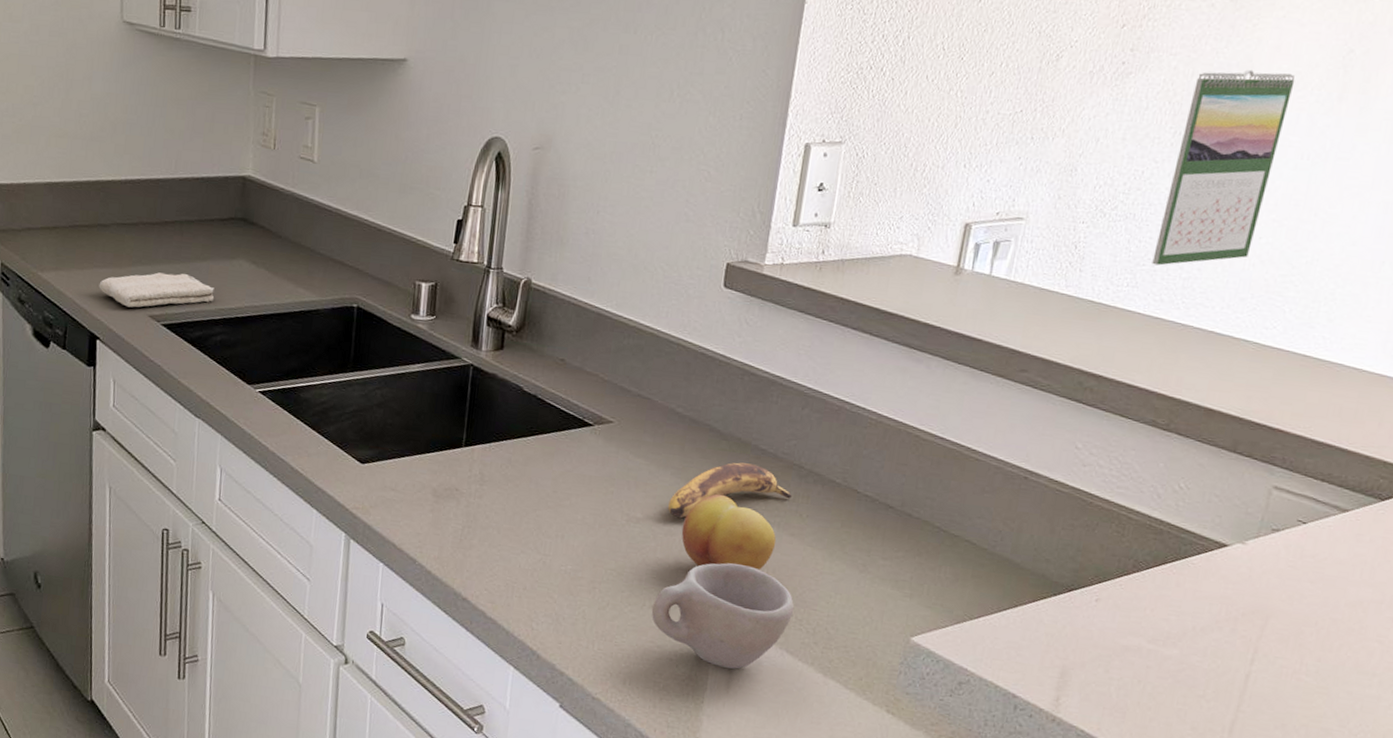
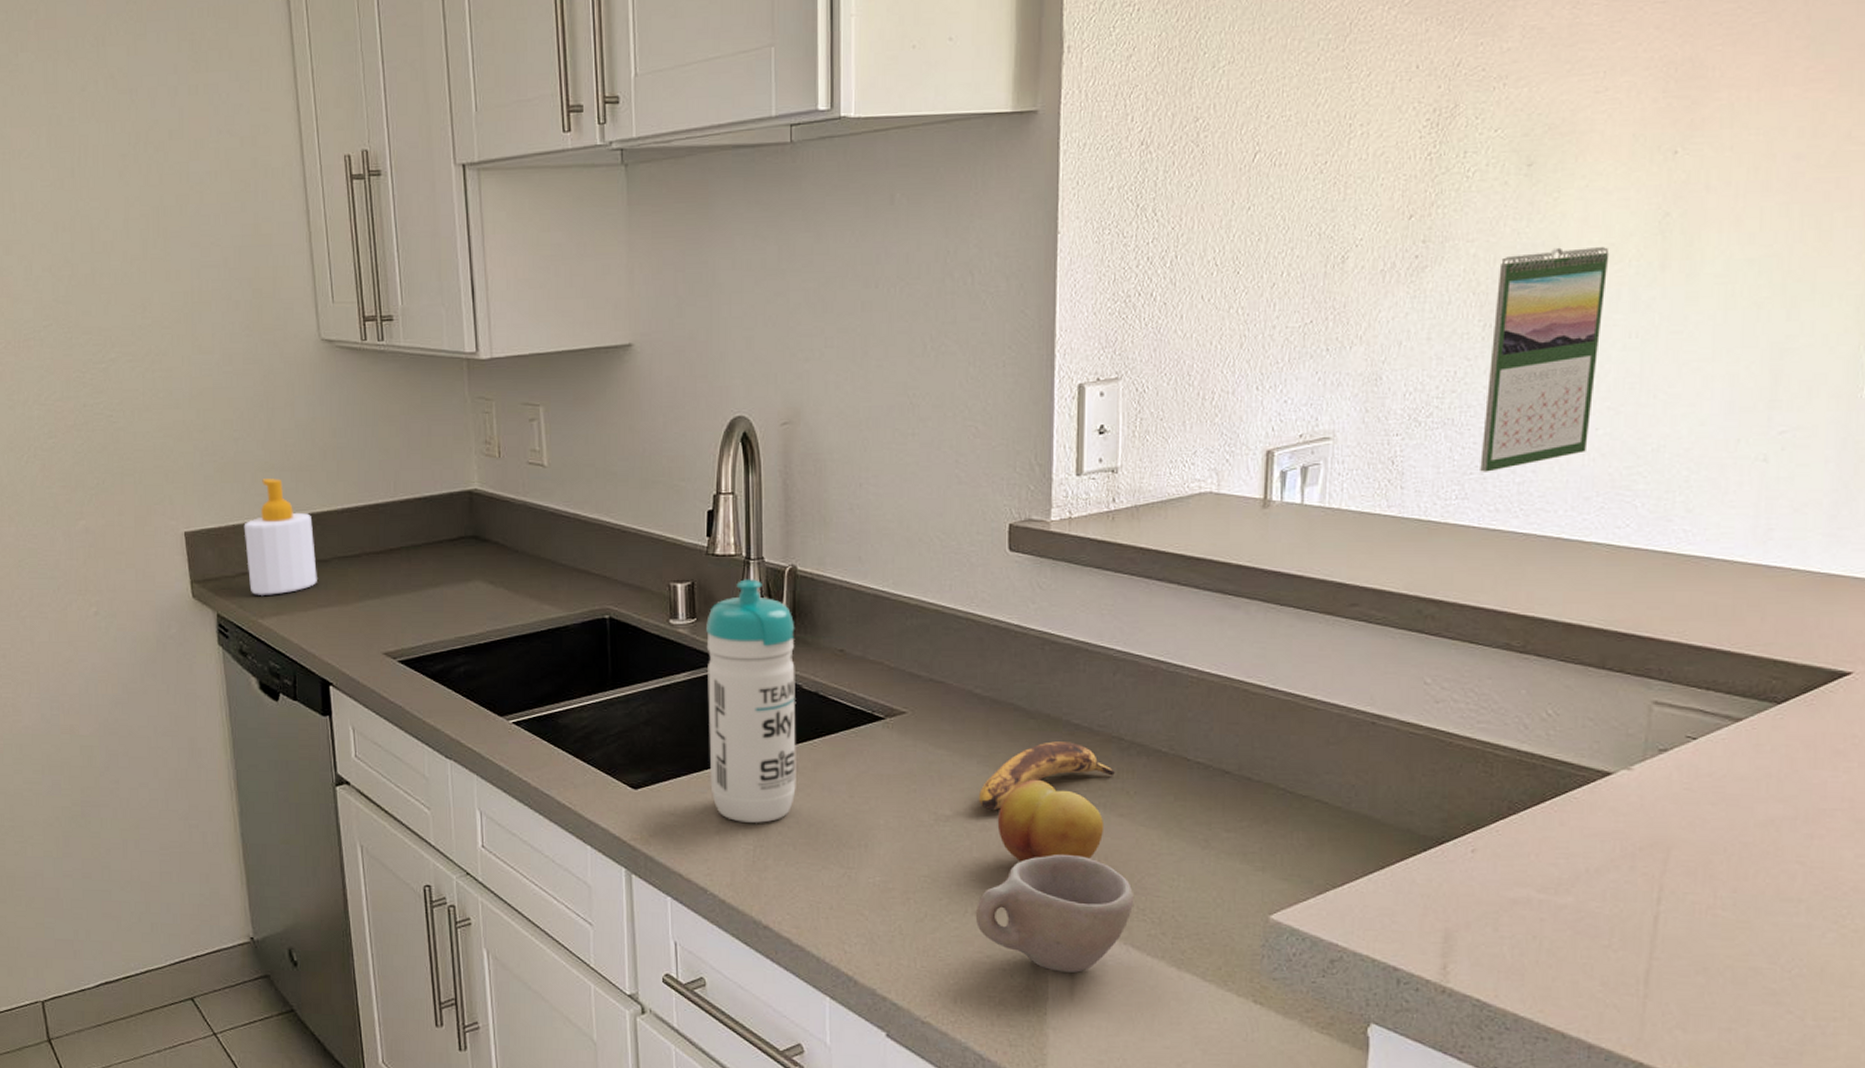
soap bottle: none [33,144,97,252] -> present [243,479,317,595]
washcloth: present [99,272,215,308] -> none [325,604,453,647]
water bottle: none [430,286,524,507] -> present [706,579,796,824]

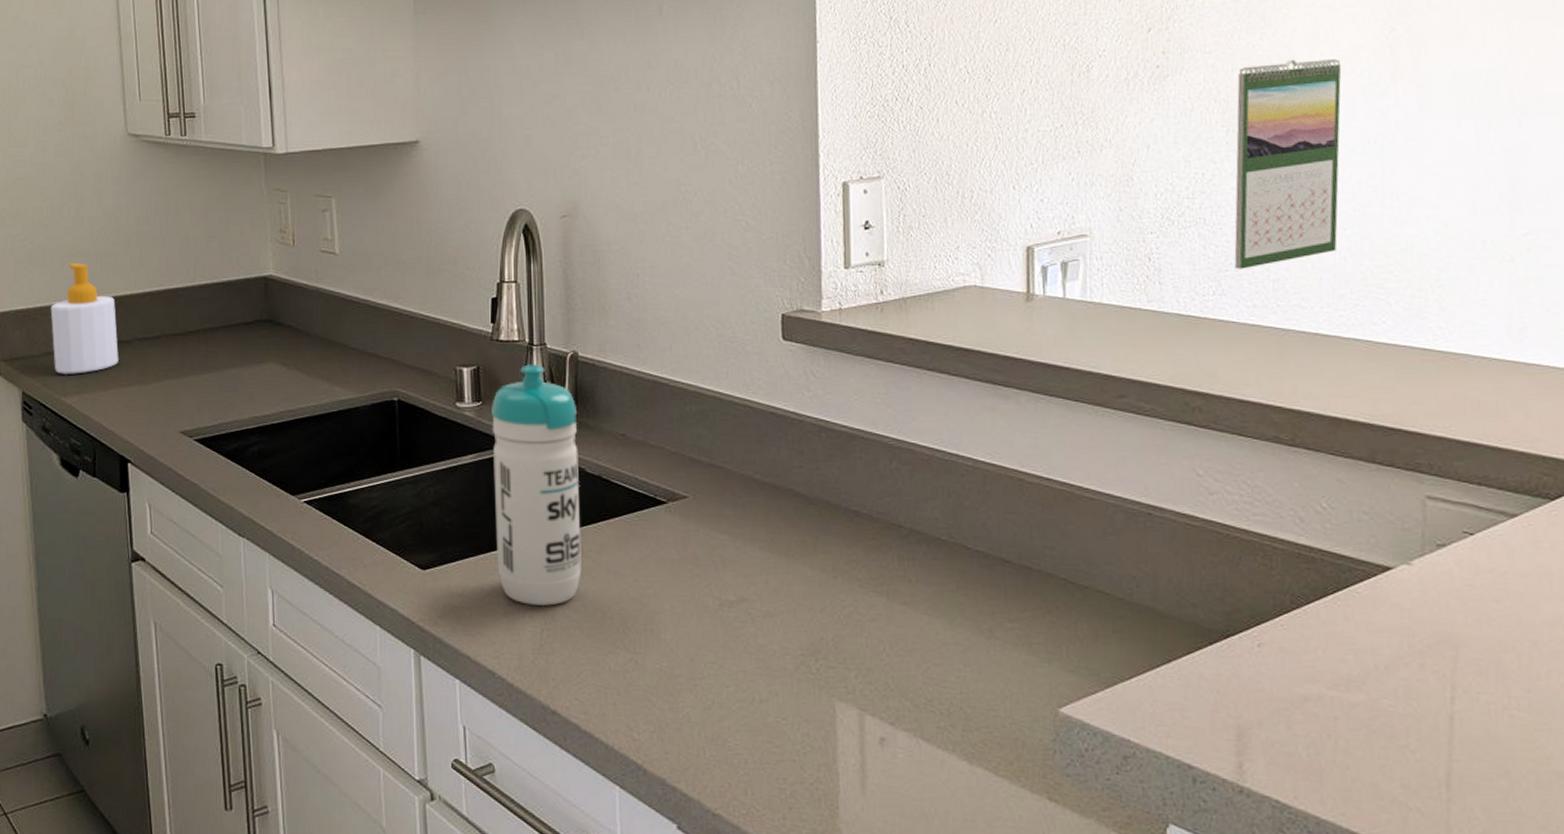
cup: present [975,855,1135,974] -> none [762,642,922,766]
banana: present [979,741,1116,811] -> none [762,528,897,597]
fruit: present [997,779,1105,862] -> none [781,565,888,650]

